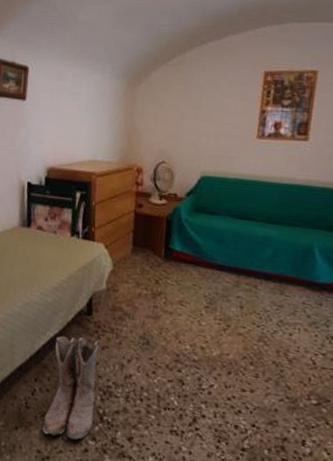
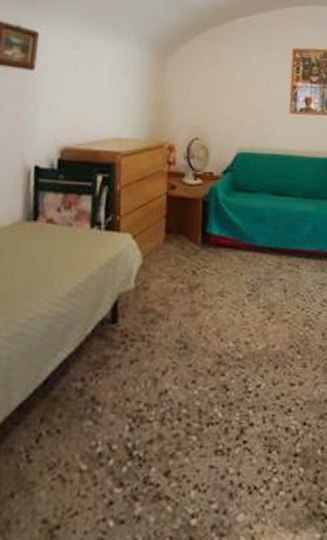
boots: present [41,336,100,440] -> none [49,353,128,493]

